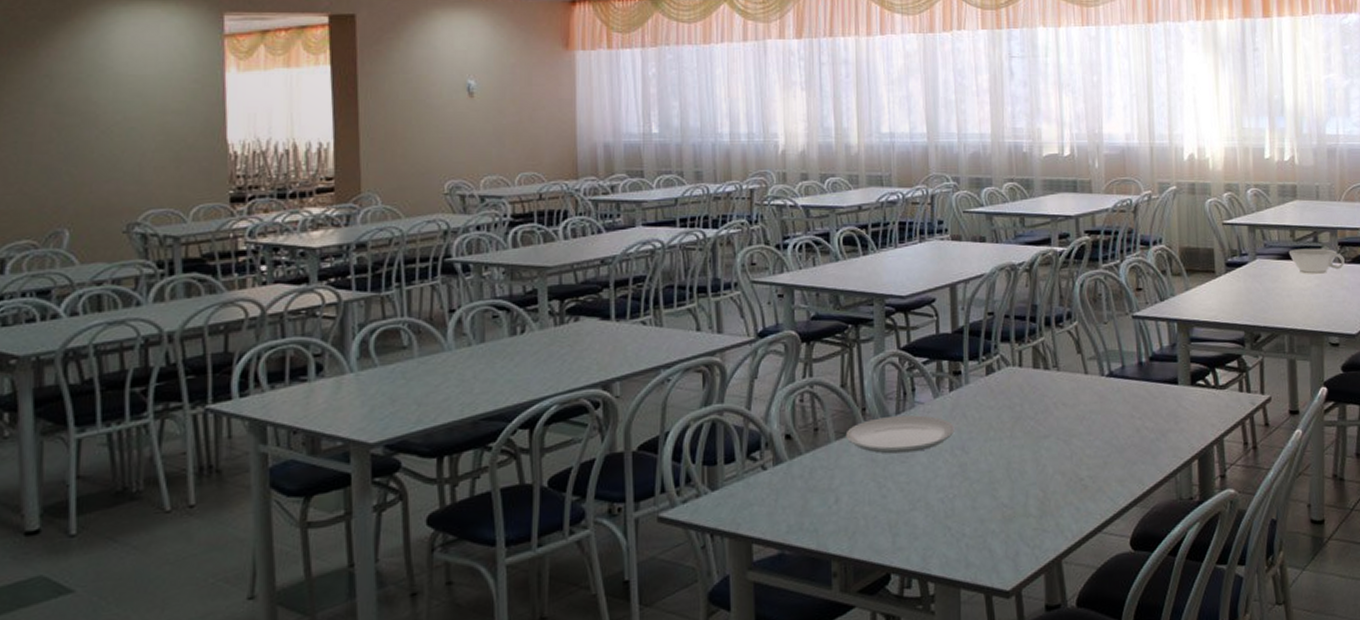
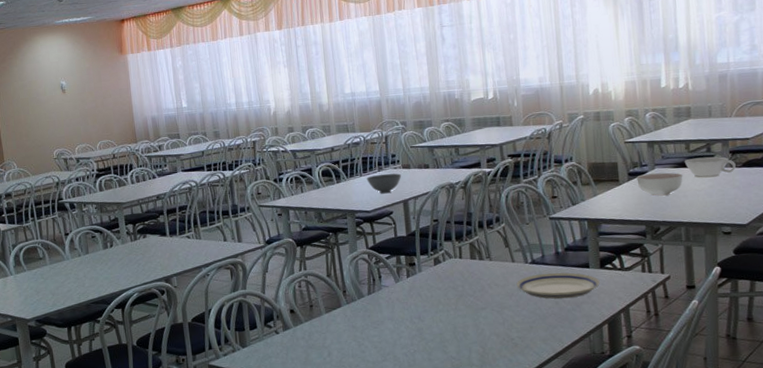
plate: present [845,415,955,454] -> none [332,295,413,322]
bowl: none [903,247,950,274] -> present [366,173,402,194]
plate: none [1089,389,1190,425] -> present [516,272,600,299]
bowl: none [1235,265,1287,295] -> present [636,172,683,197]

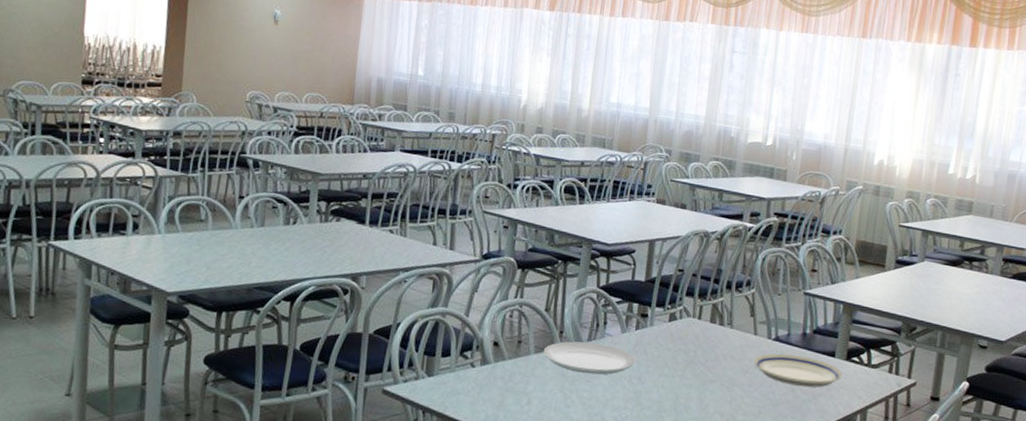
plate: none [332,295,413,322] -> present [543,341,636,375]
bowl: present [366,173,402,194] -> none [613,204,654,228]
bowl: present [636,172,683,197] -> none [903,265,951,294]
cup: present [684,156,736,178] -> none [955,257,1006,284]

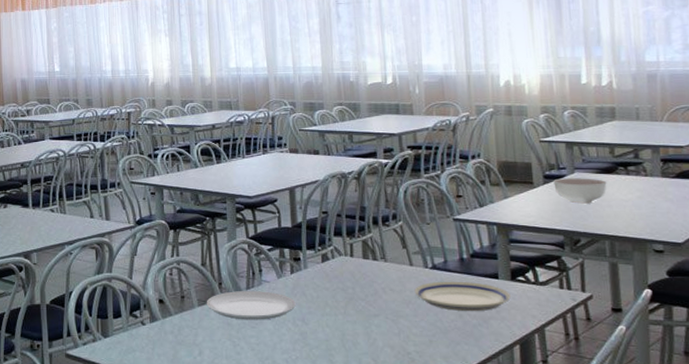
bowl: none [903,265,951,294] -> present [553,178,607,204]

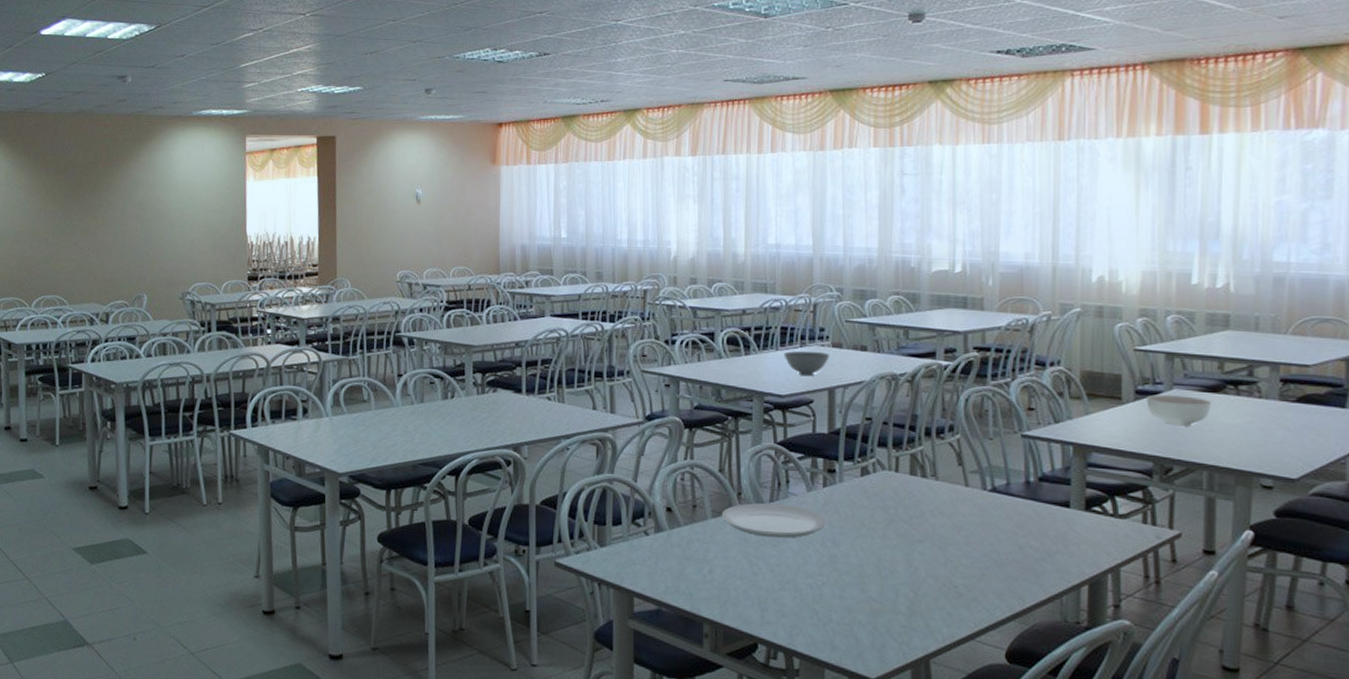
bowl: none [249,158,289,179] -> present [783,351,830,377]
plate: present [414,281,511,312] -> none [968,506,1083,544]

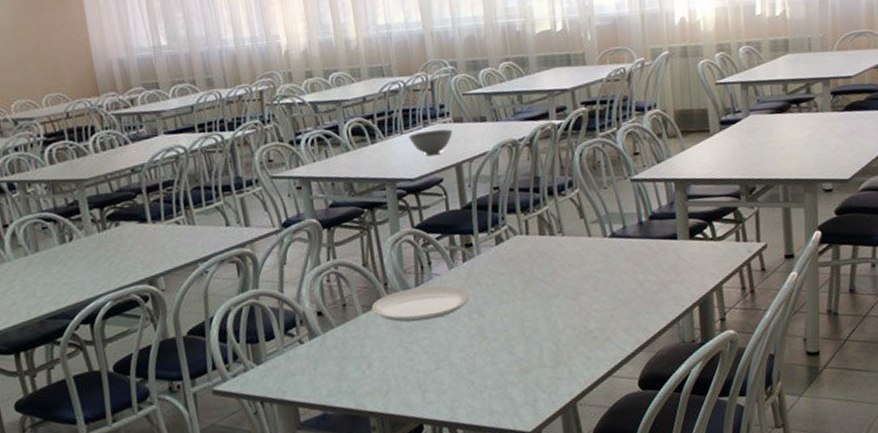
bowl: present [1146,395,1211,427] -> none [729,119,781,149]

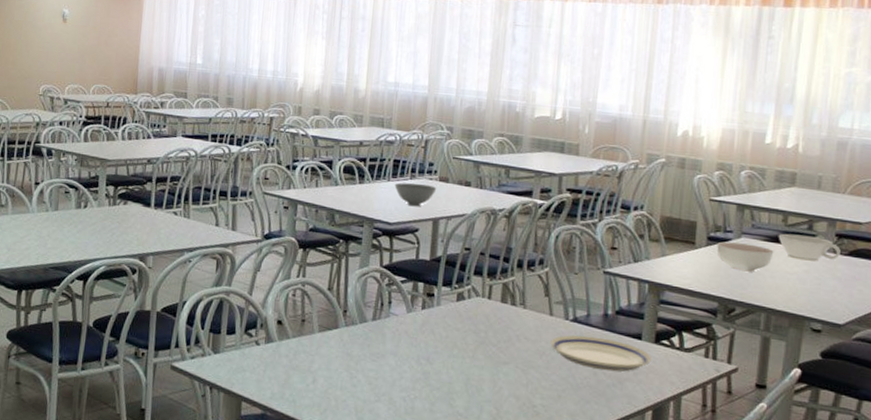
plate: present [371,285,471,322] -> none [327,320,423,355]
plate: none [594,246,690,280] -> present [550,335,652,372]
bowl: none [729,119,781,149] -> present [717,241,774,272]
cup: none [781,99,838,126] -> present [778,233,841,262]

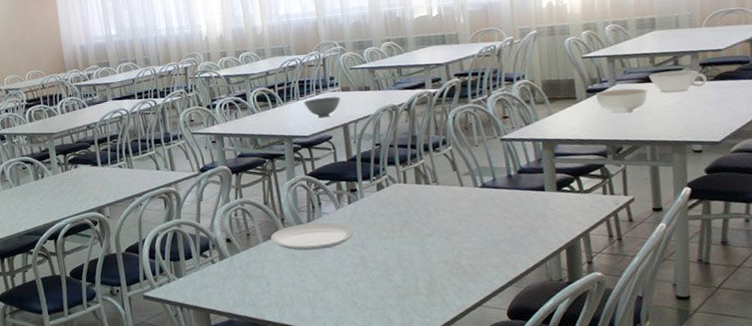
plate: none [327,320,423,355] -> present [270,222,355,251]
plate: present [550,335,652,372] -> none [465,196,557,224]

